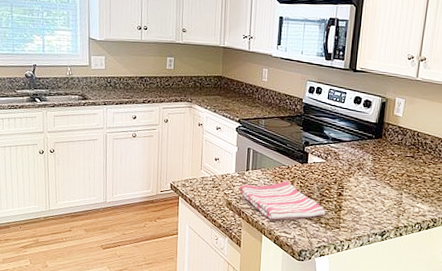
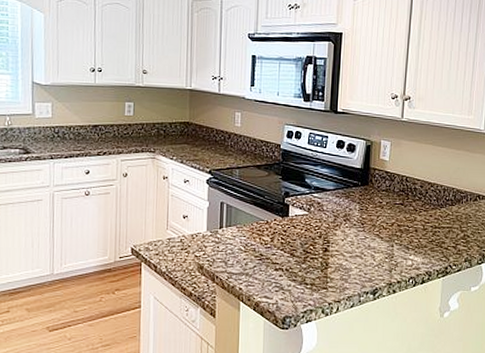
dish towel: present [239,180,326,221] -> none [212,236,311,284]

